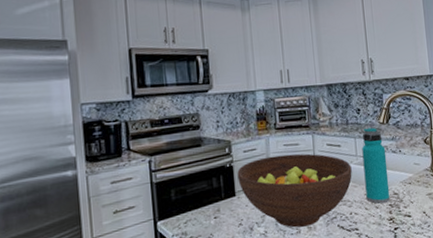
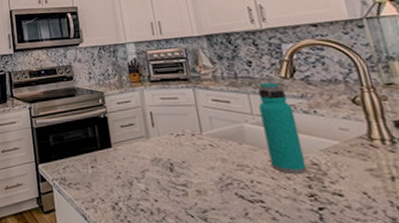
fruit bowl: present [237,153,352,228] -> none [112,108,249,189]

